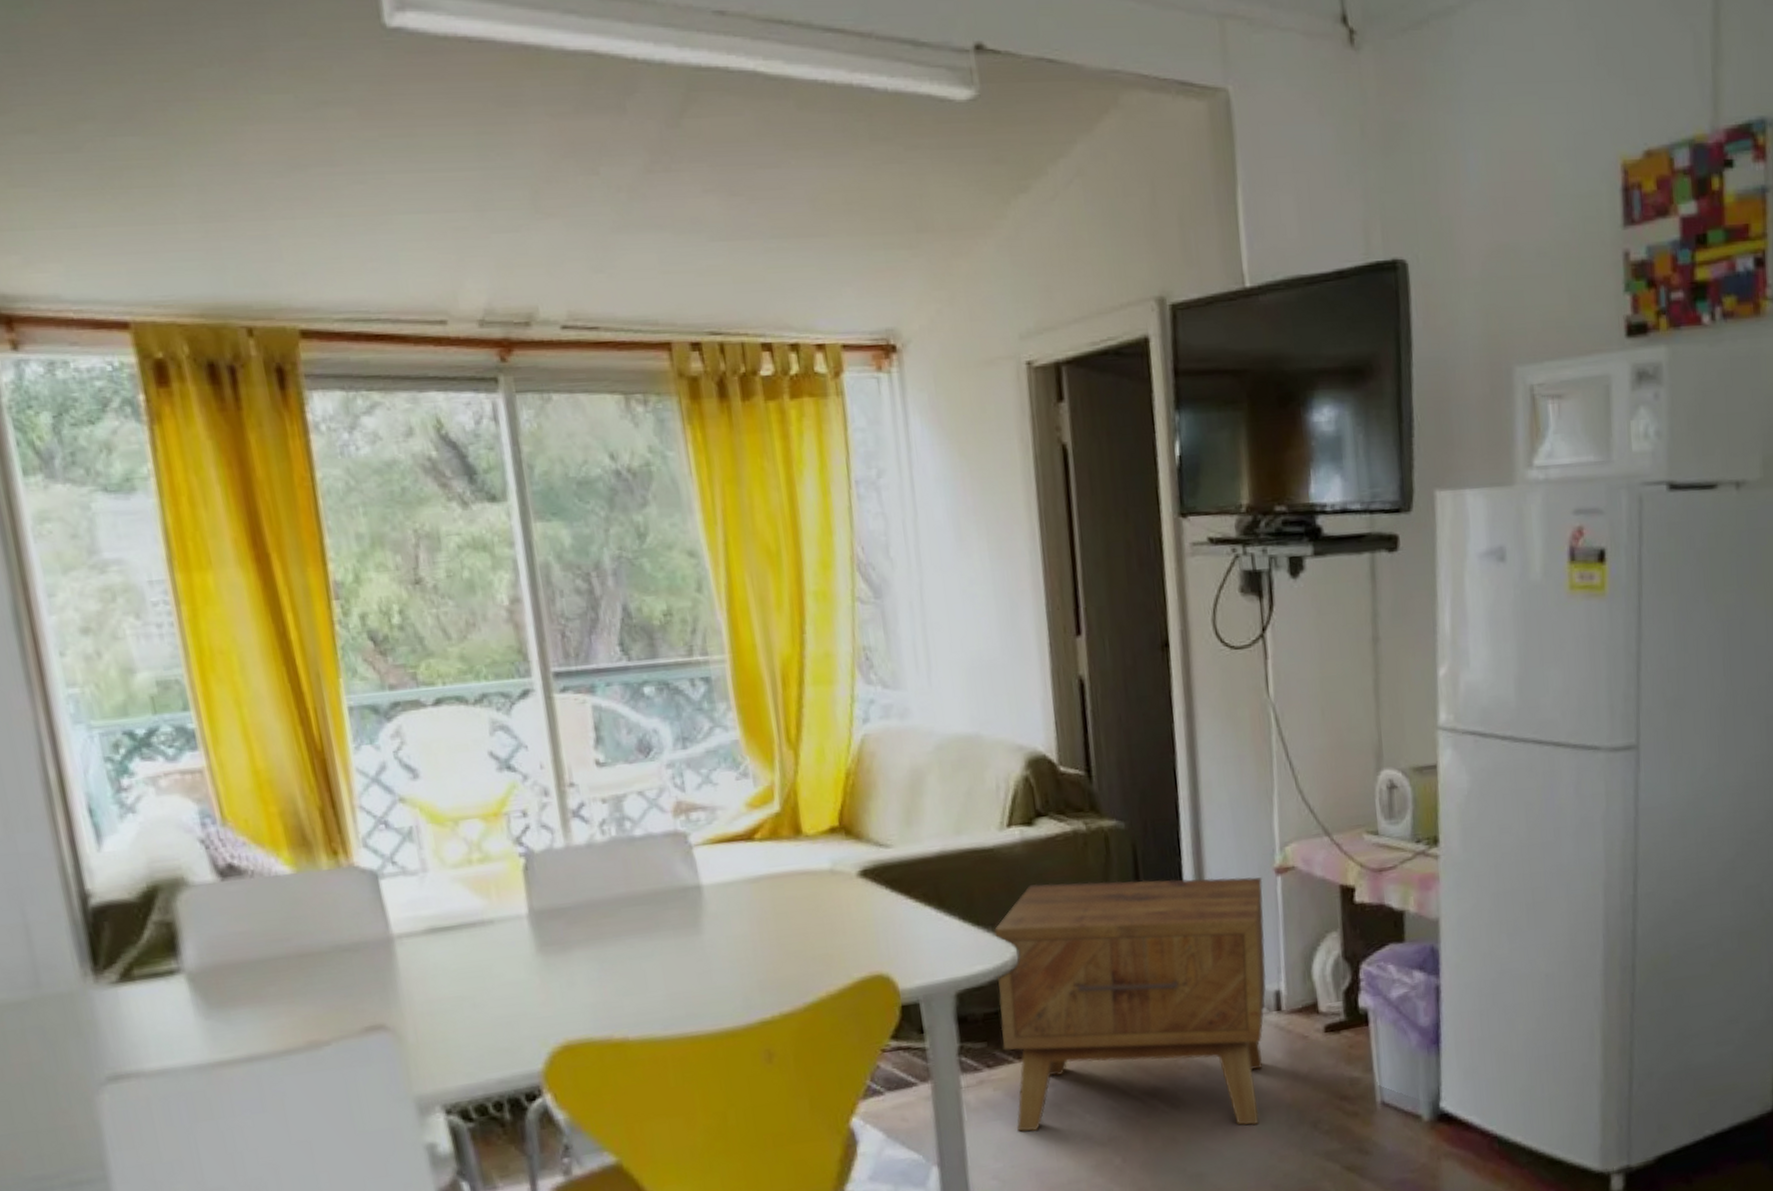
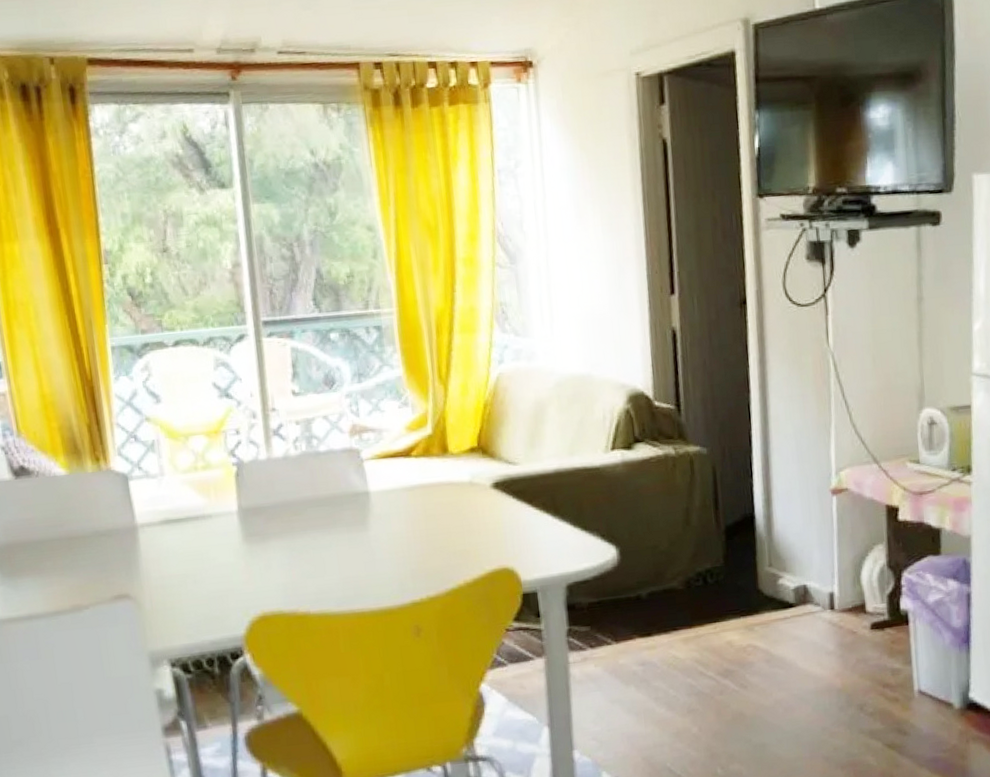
side table: present [994,877,1267,1132] -> none [598,496,822,705]

